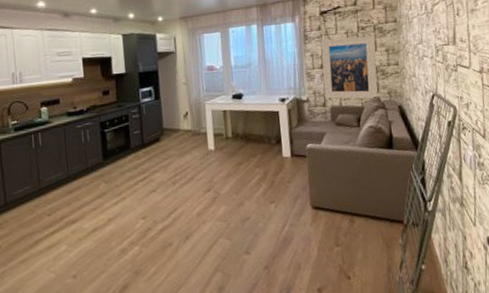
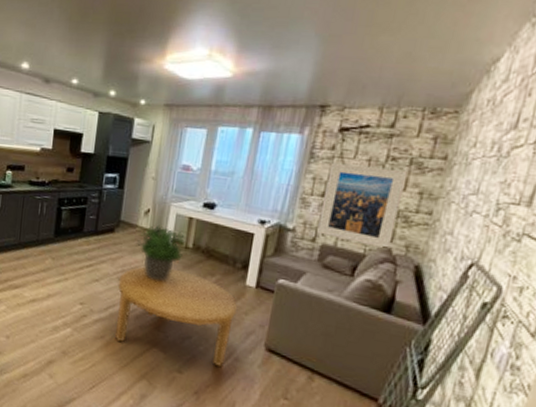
coffee table: none [173,159,282,244] -> present [115,266,239,368]
potted plant: none [183,123,226,176] -> present [137,224,184,282]

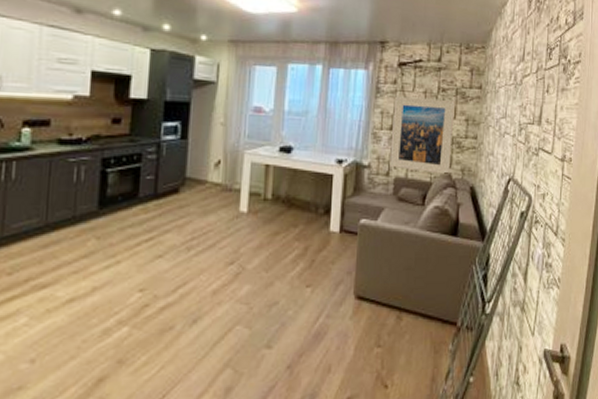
coffee table: present [115,266,239,368] -> none [187,227,325,330]
potted plant: present [137,224,184,282] -> none [208,177,262,244]

